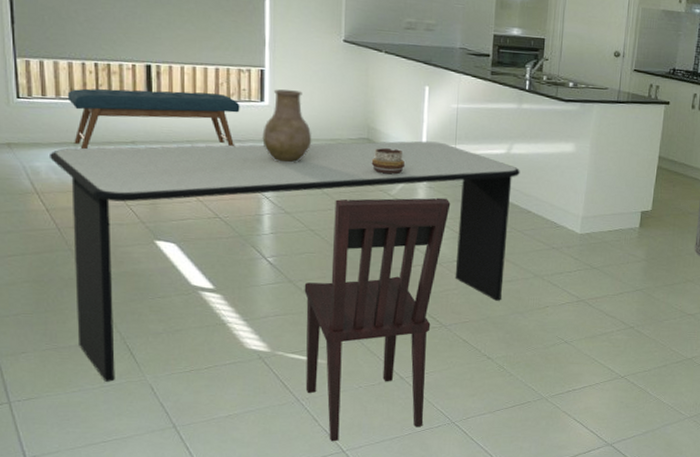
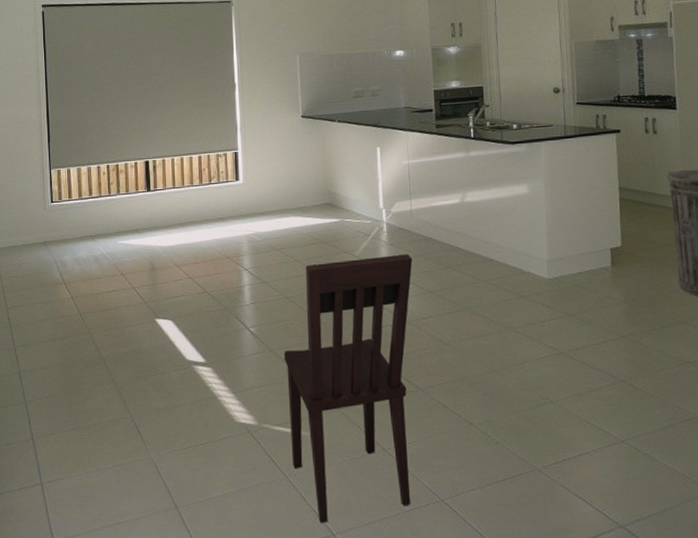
dining table: present [50,140,520,382] -> none [74,199,477,461]
bench: present [67,88,240,150] -> none [87,178,220,241]
vase: present [262,89,312,163] -> none [239,167,281,235]
decorative bowl: present [371,148,406,175] -> none [334,210,366,236]

